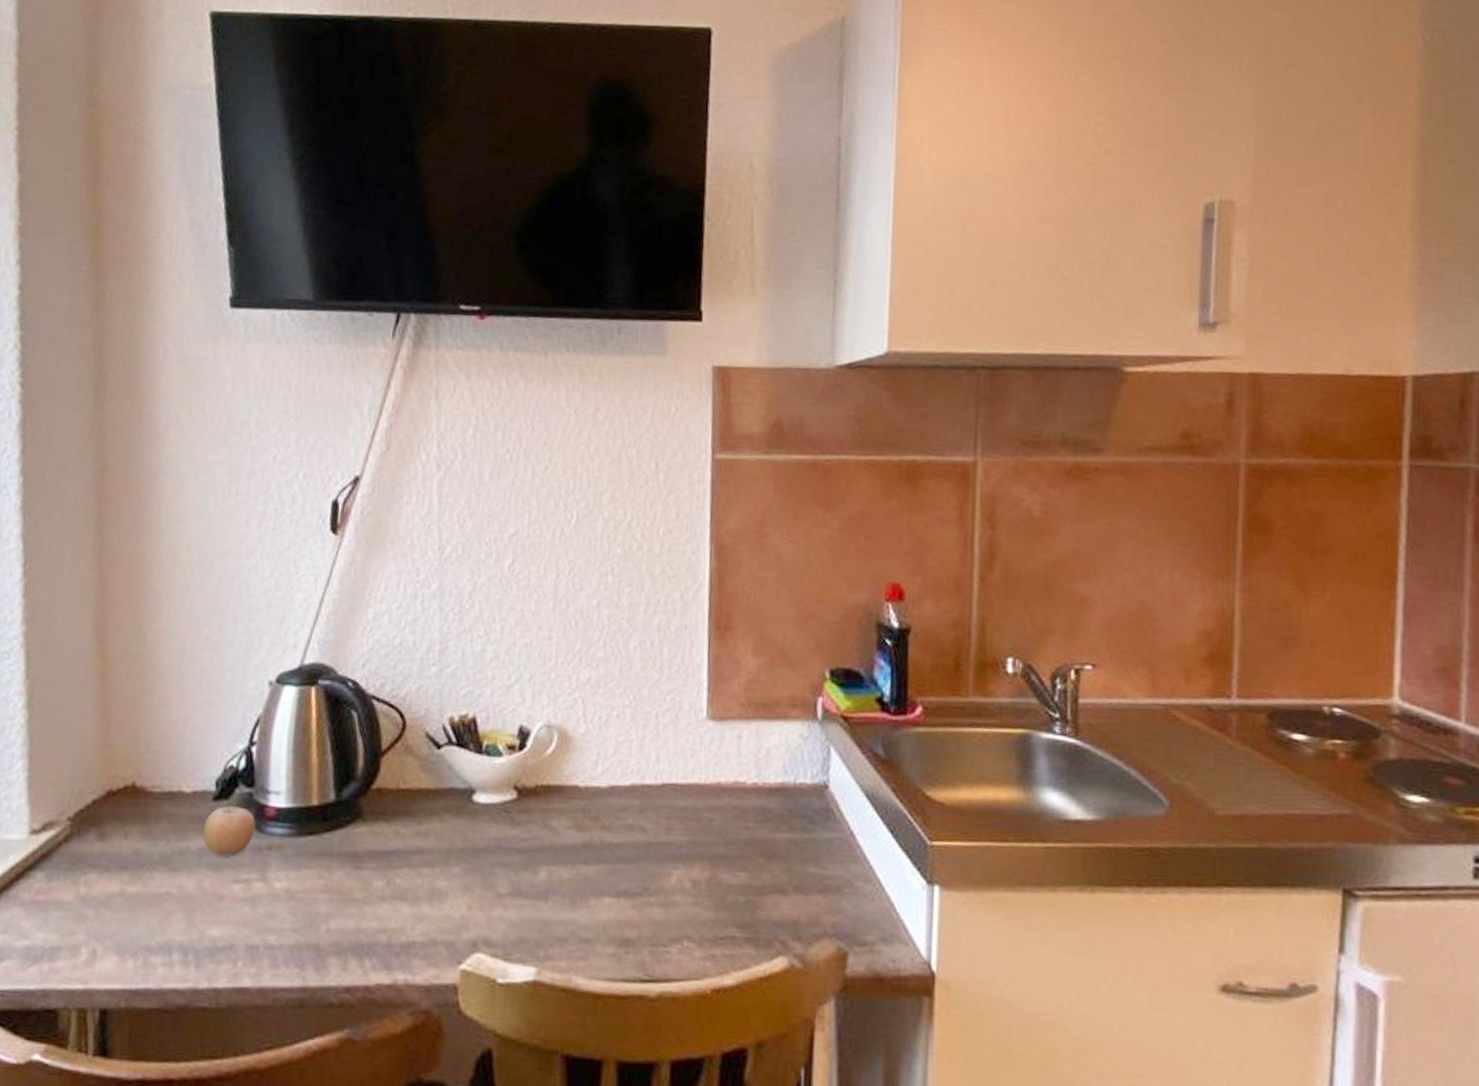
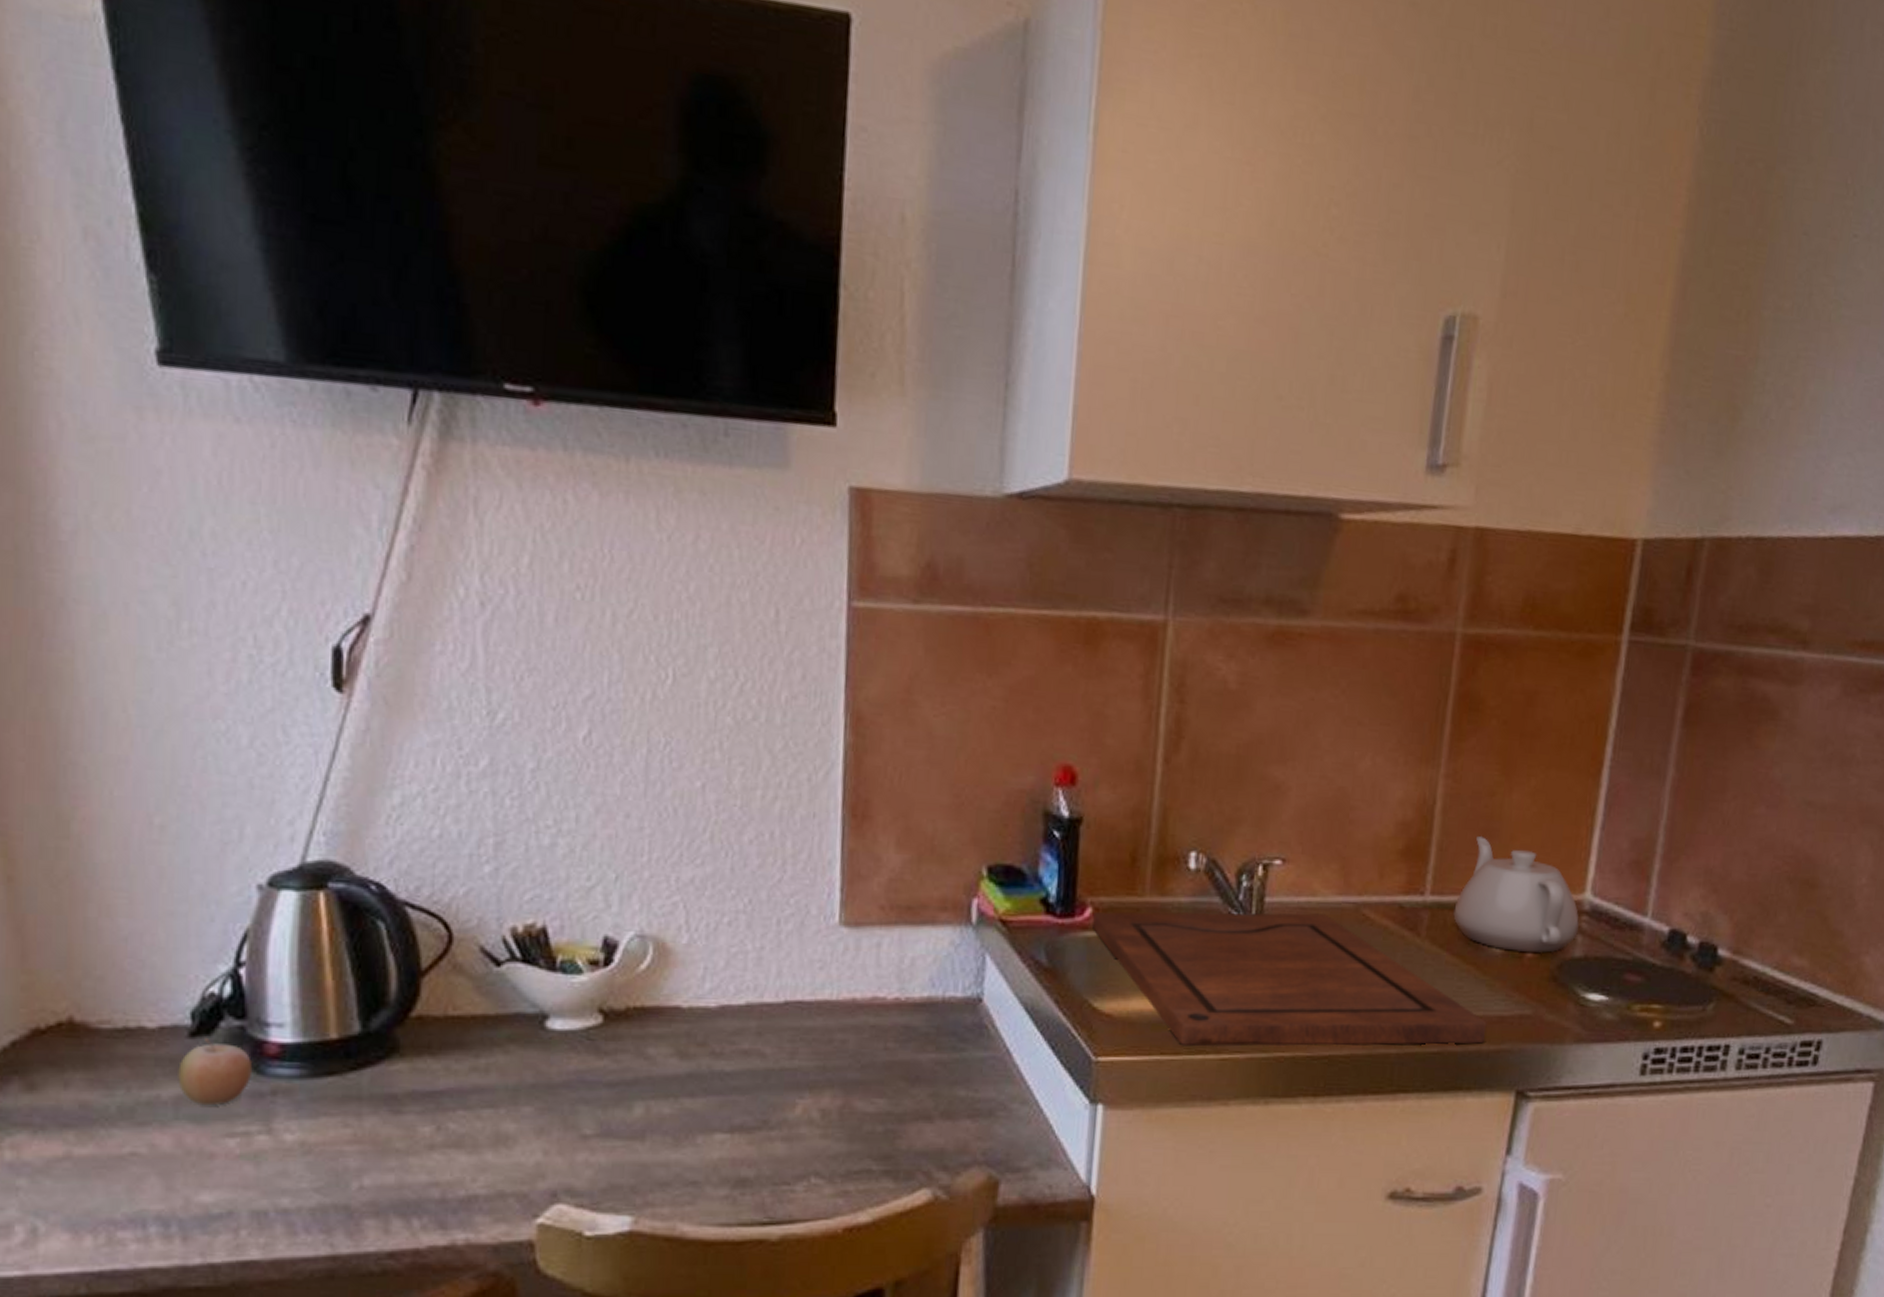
cutting board: none [923,710,1306,841] -> present [1093,911,1487,1047]
teapot: none [1262,644,1390,755] -> present [1453,836,1579,953]

